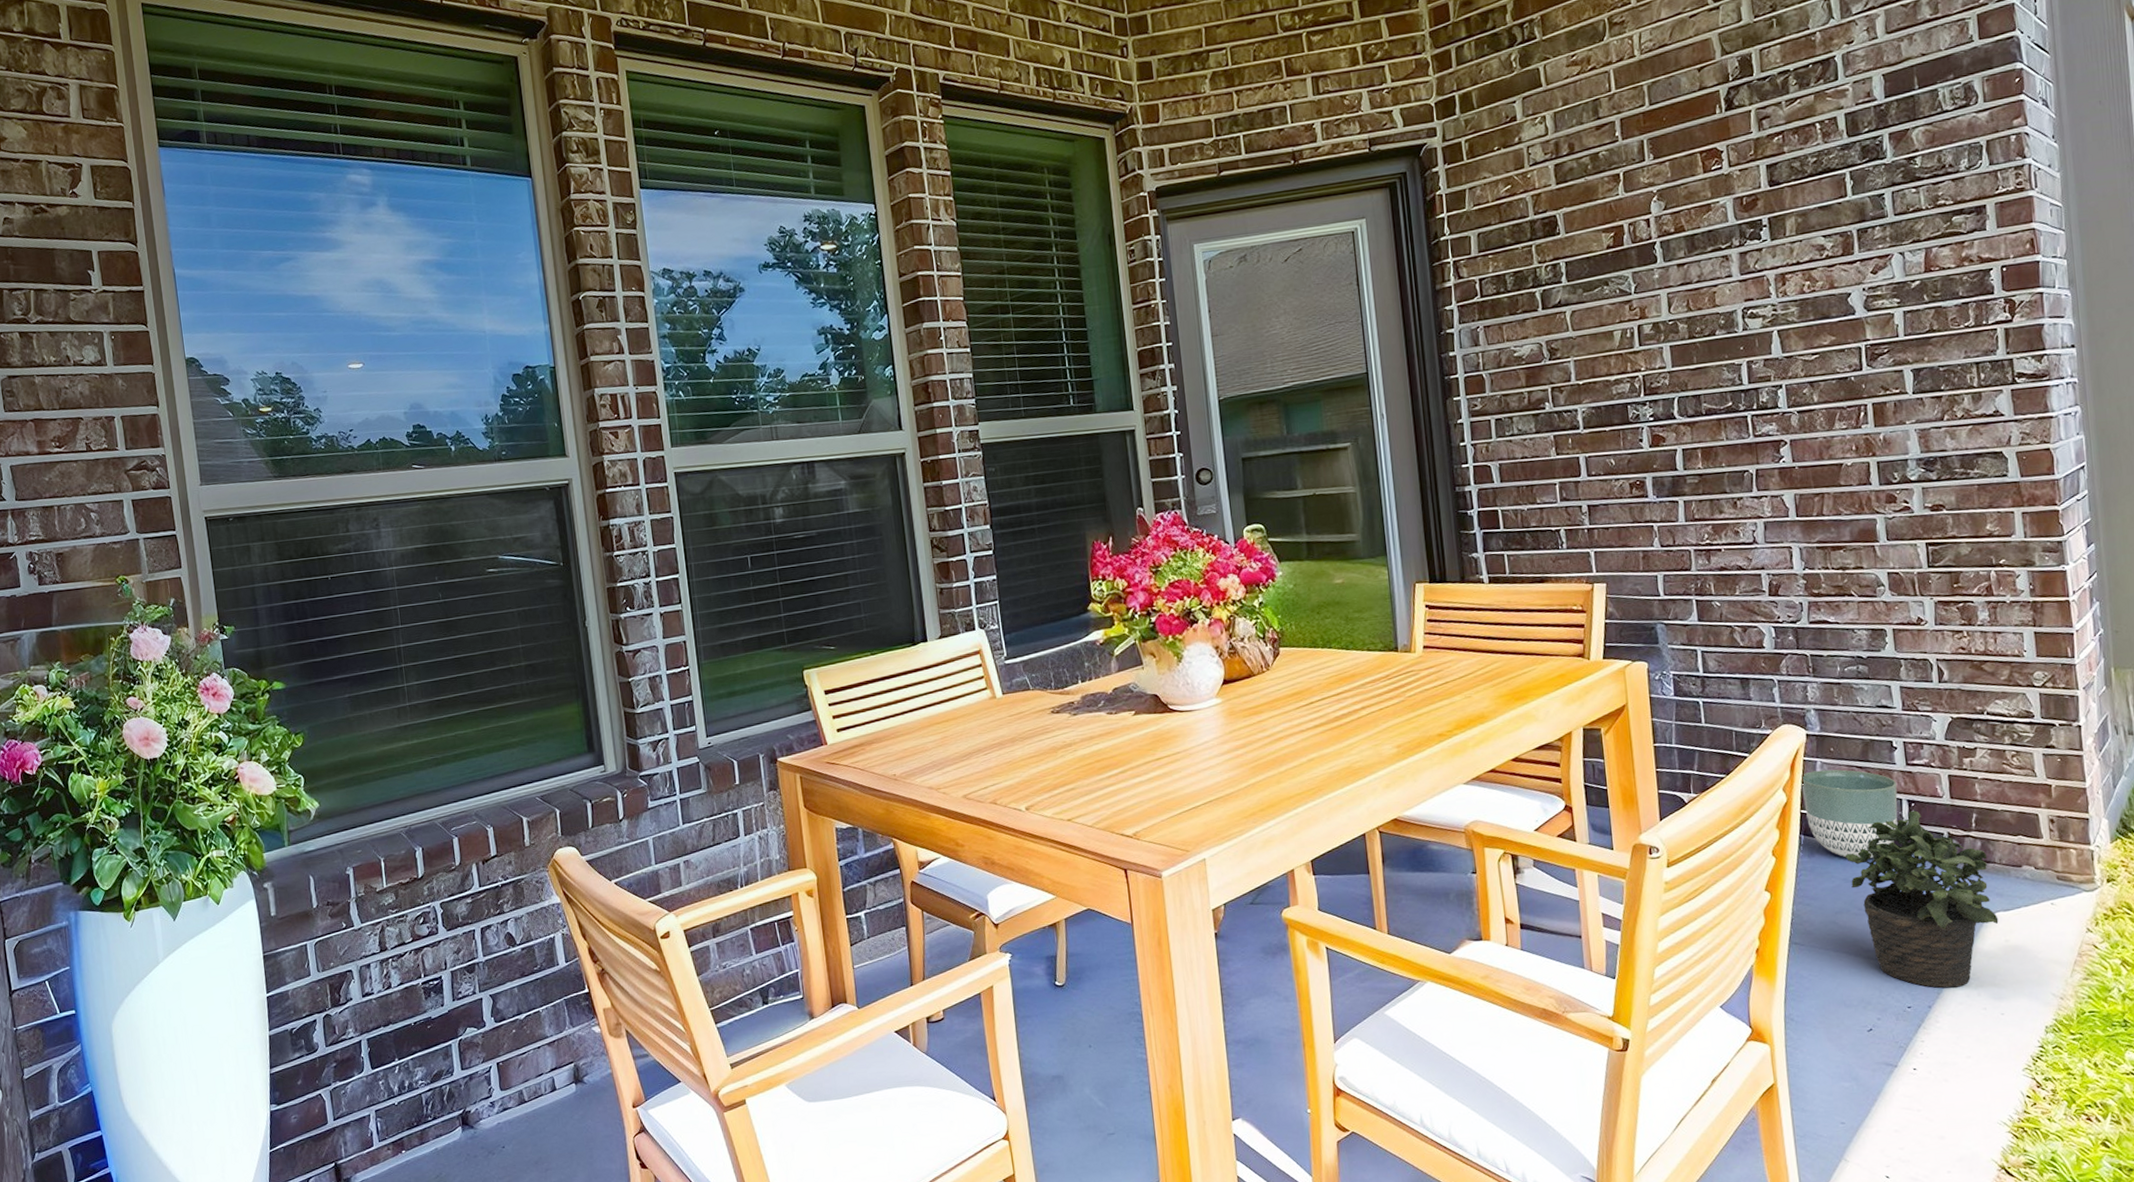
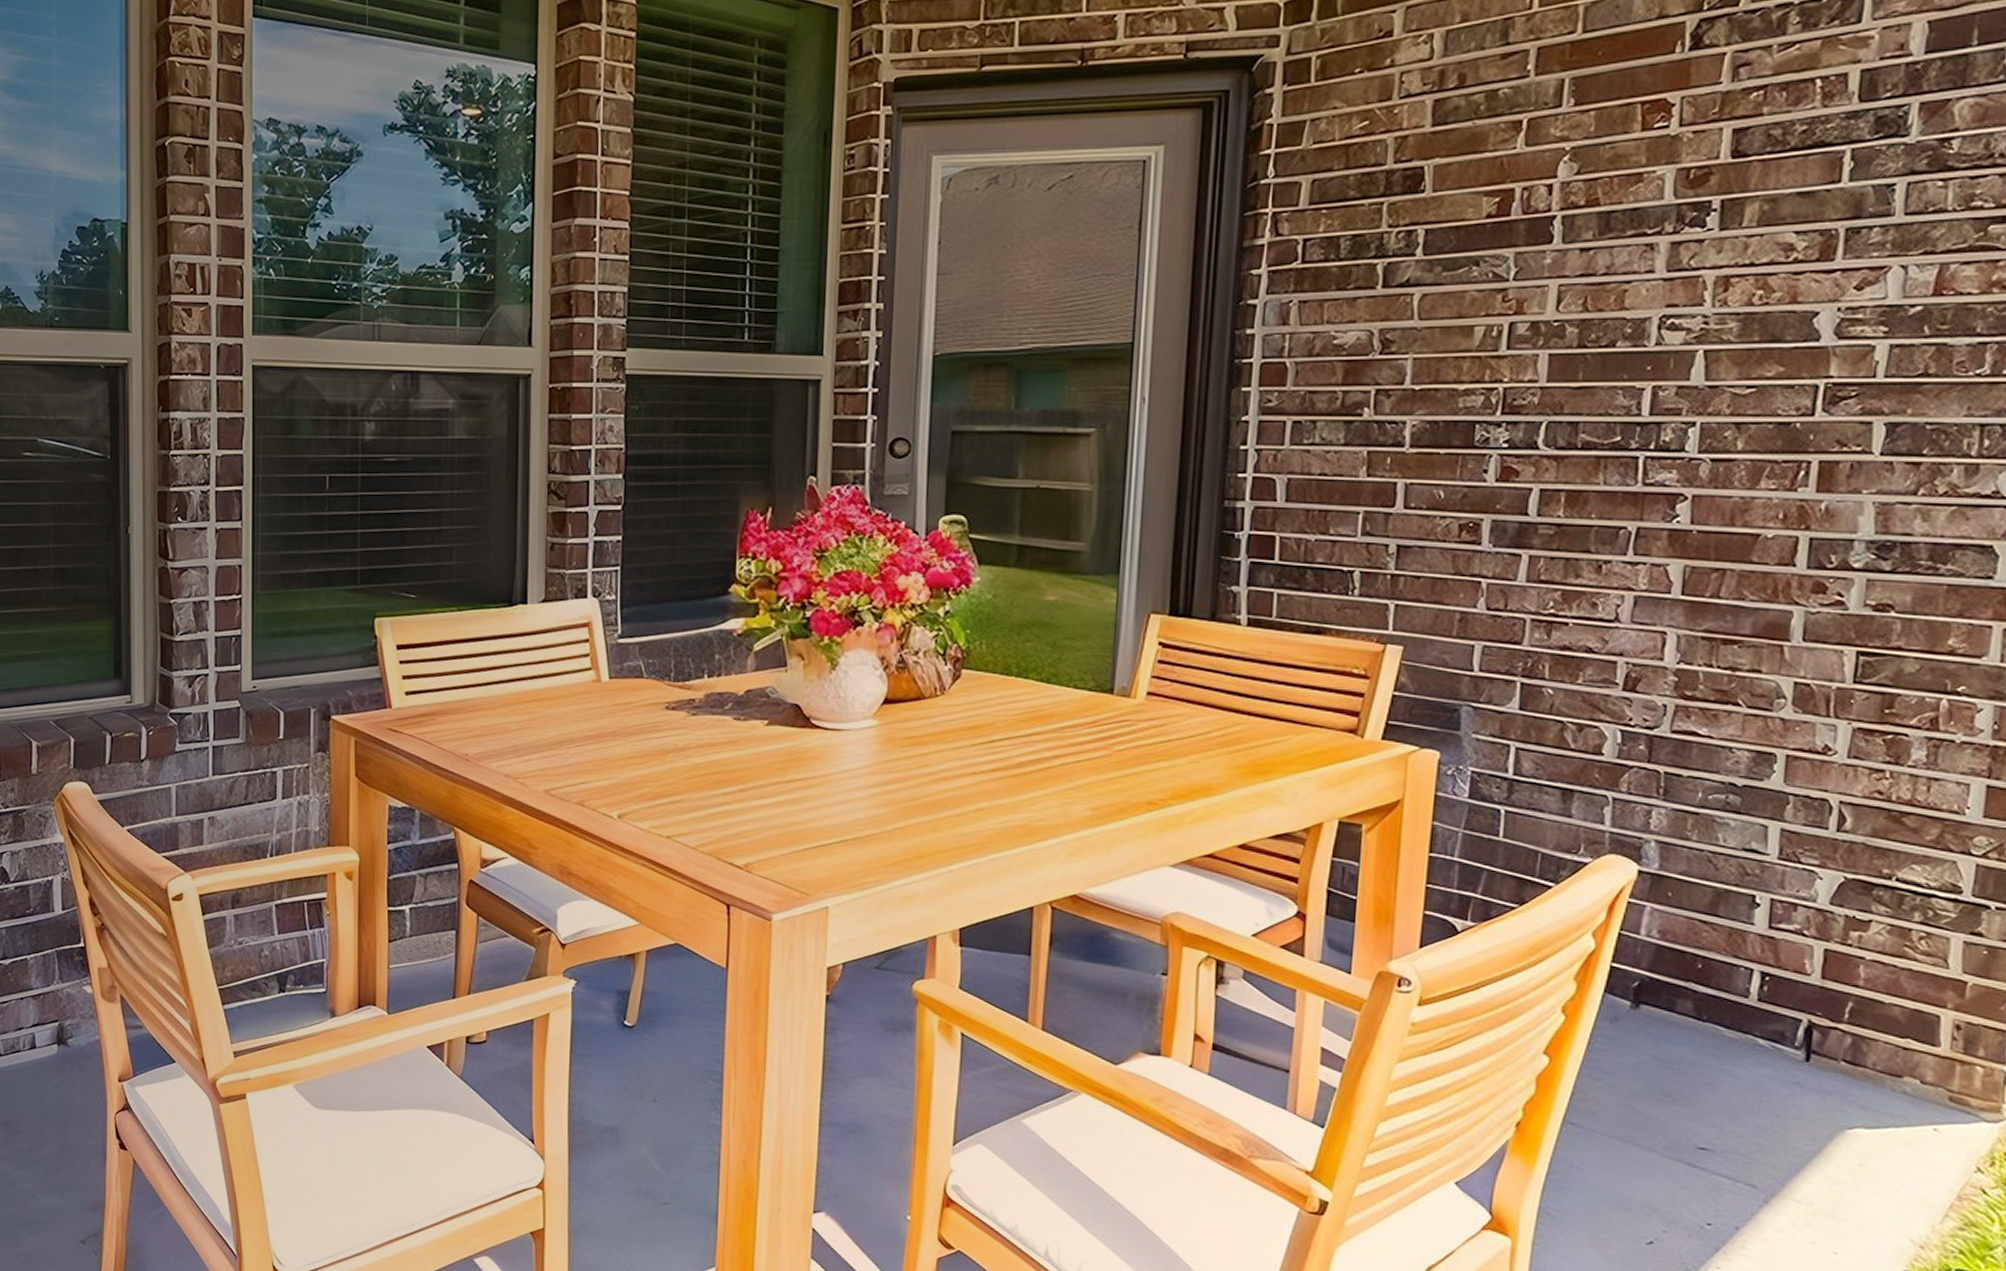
planter: present [1800,769,1898,858] -> none [1617,917,1750,1036]
potted plant: present [1845,810,1999,988] -> none [1660,986,1857,1211]

